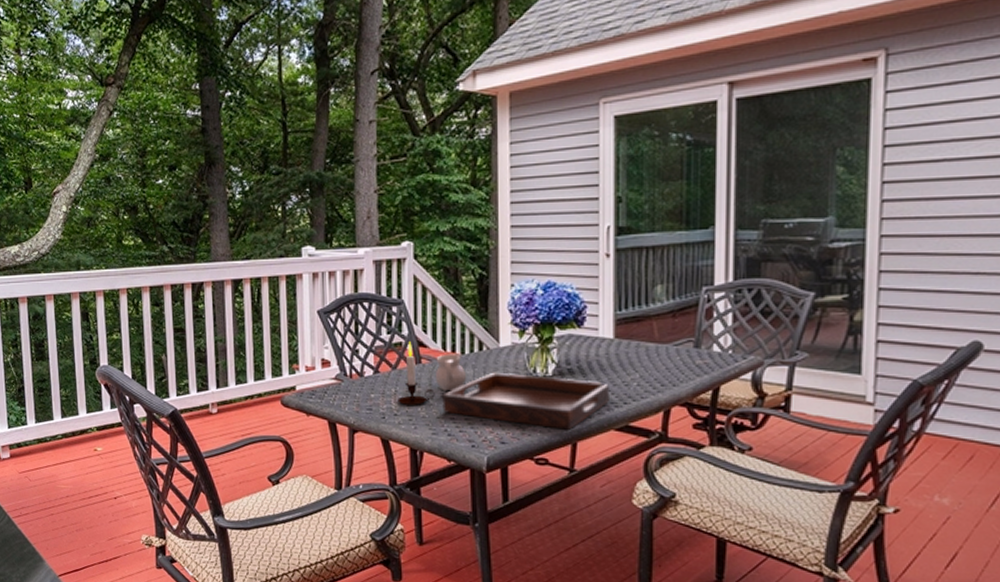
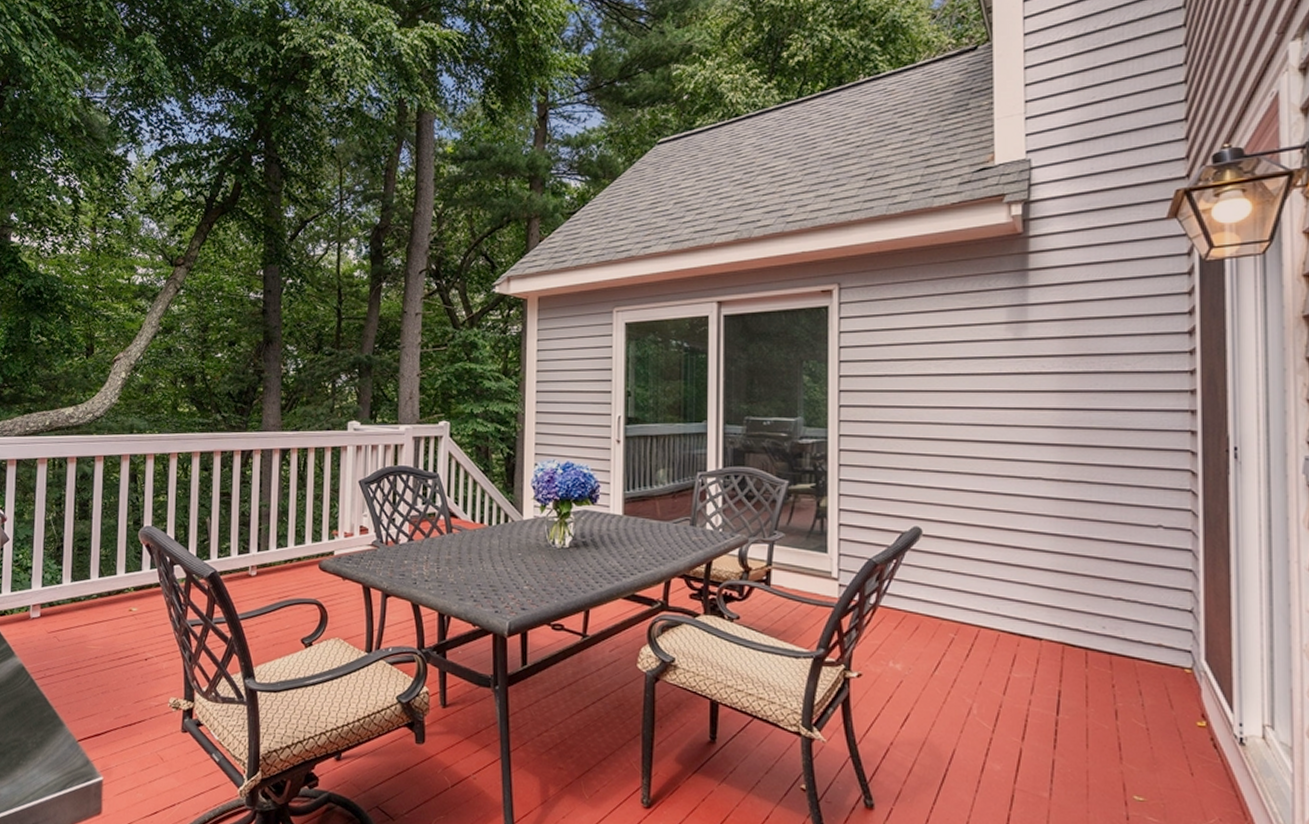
candle: present [397,342,435,406] -> none [429,512,463,573]
cream pitcher: present [435,354,467,390] -> none [464,524,493,559]
serving tray: present [442,372,609,430] -> none [470,542,618,598]

